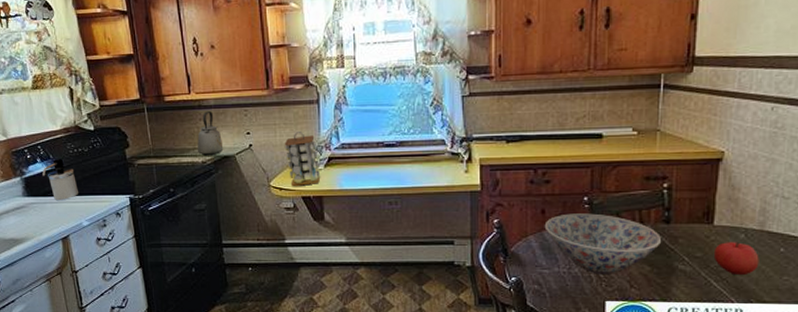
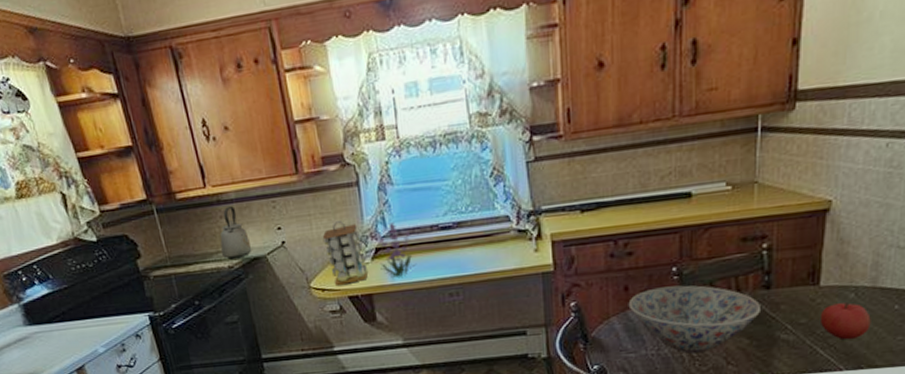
soap dispenser: present [42,158,78,201] -> none [42,277,89,327]
plant: none [329,136,362,185] -> present [375,221,416,279]

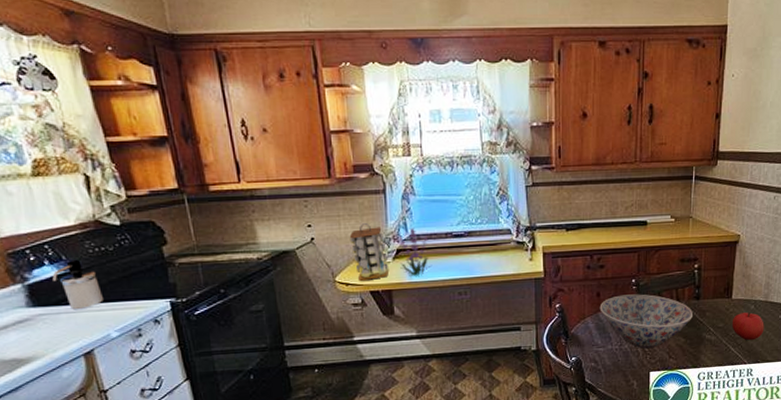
soap dispenser: none [42,277,89,327] -> present [52,259,103,310]
kettle: present [220,206,252,259] -> none [250,202,282,252]

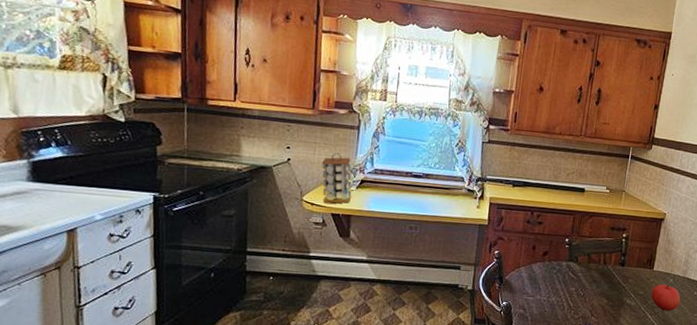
soap dispenser: present [52,259,103,310] -> none [55,145,96,190]
plant: present [397,227,431,278] -> none [362,162,391,208]
bowl: present [599,294,693,349] -> none [533,251,617,304]

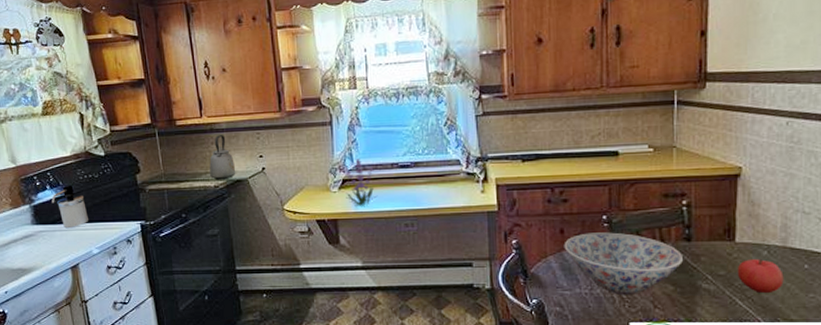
soap dispenser: none [55,145,96,190] -> present [51,185,88,229]
kettle: none [235,121,262,164] -> present [209,135,236,180]
spice rack: present [321,153,352,204] -> none [297,154,335,209]
plant: none [362,162,391,208] -> present [343,157,377,208]
bowl: none [533,251,617,304] -> present [564,232,683,295]

